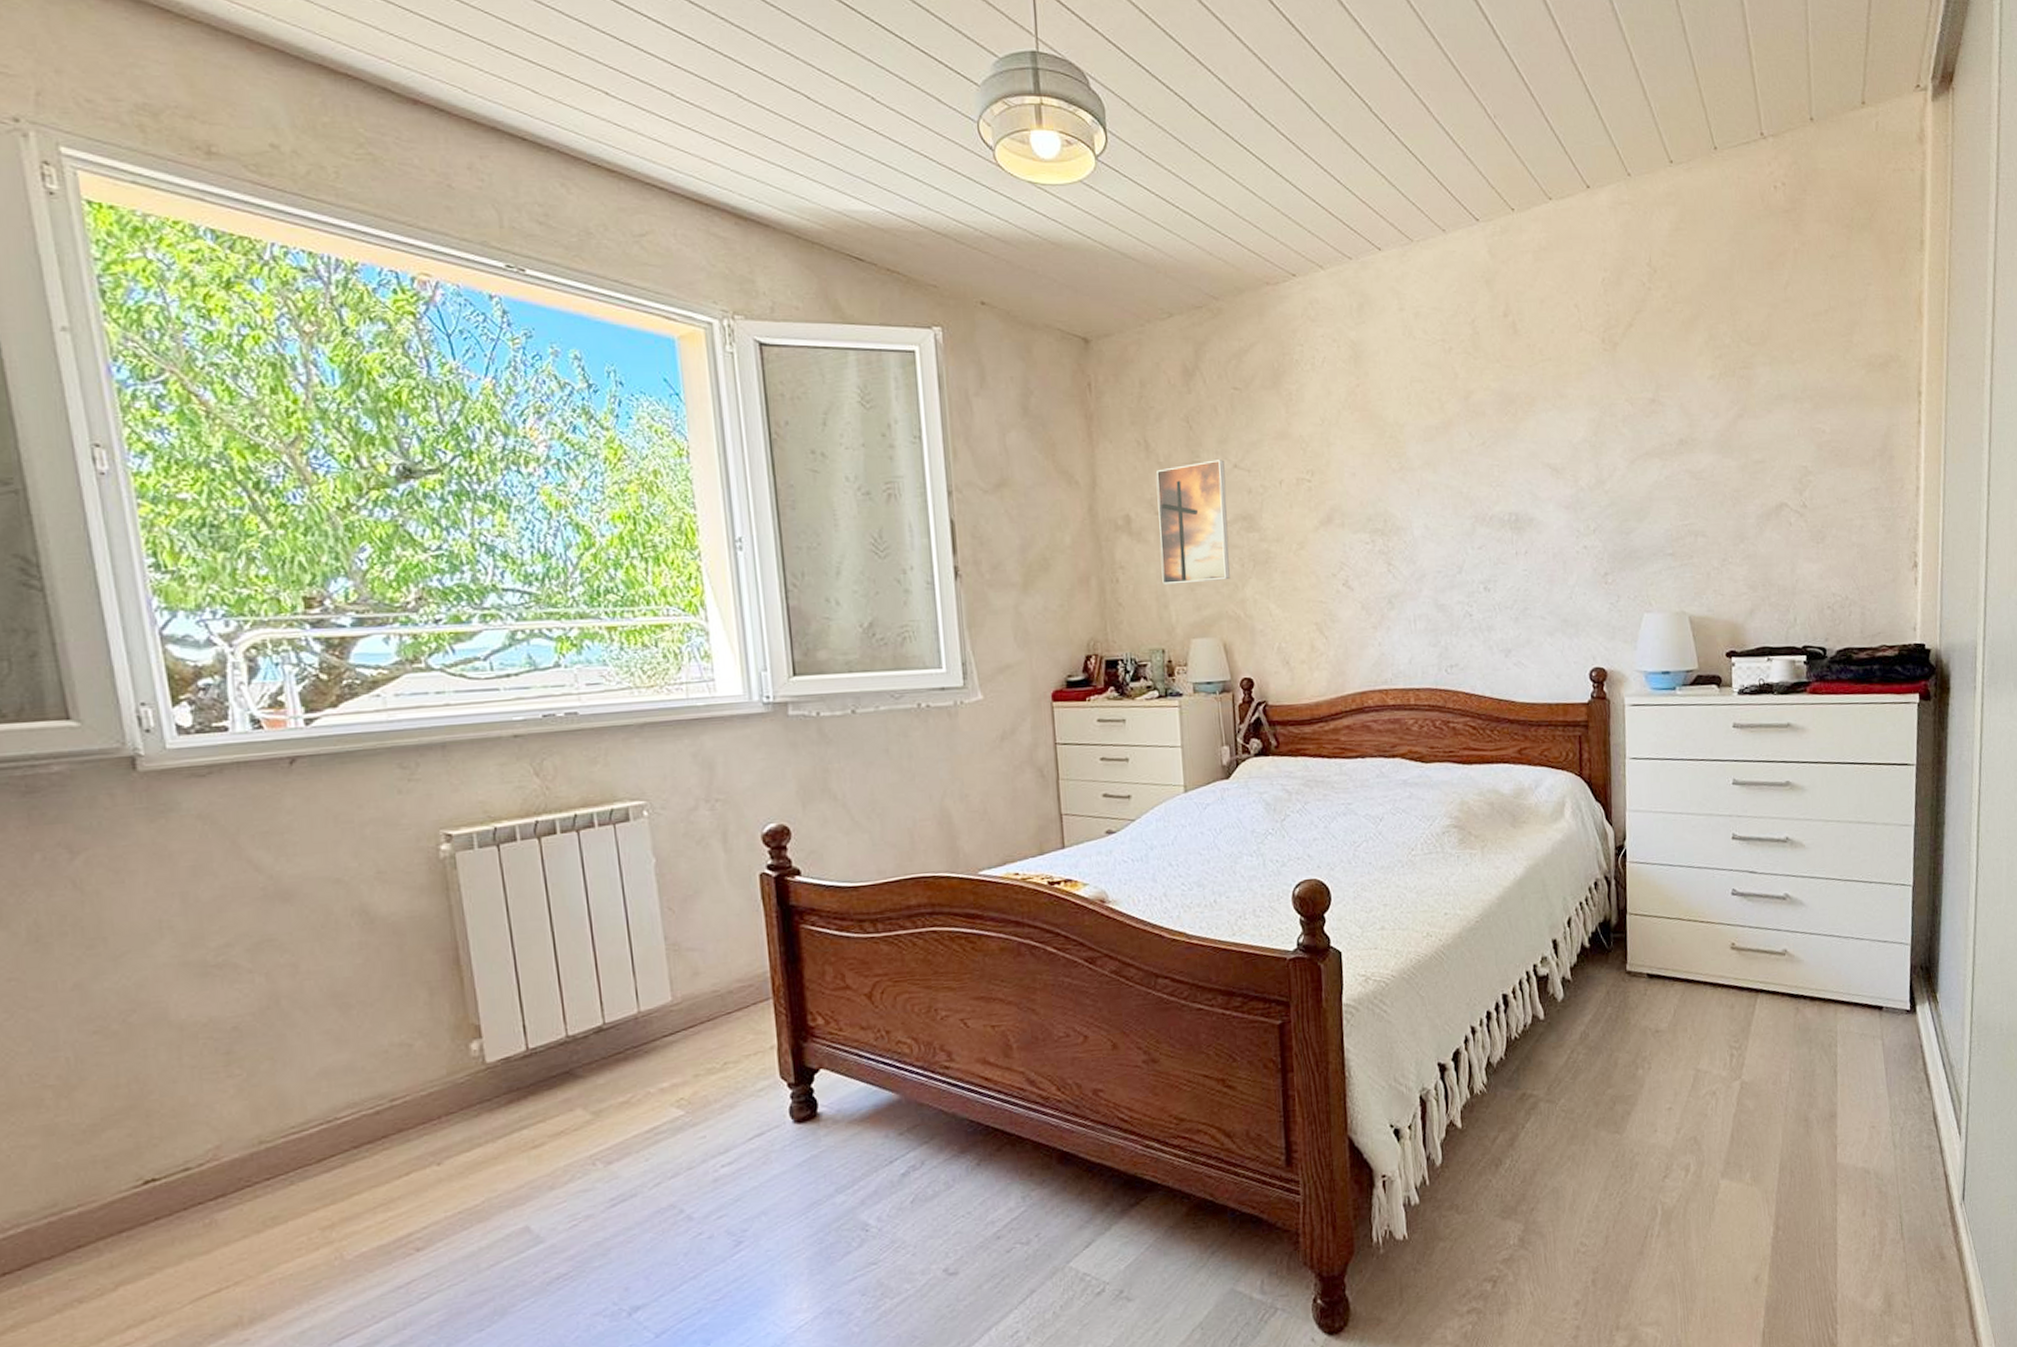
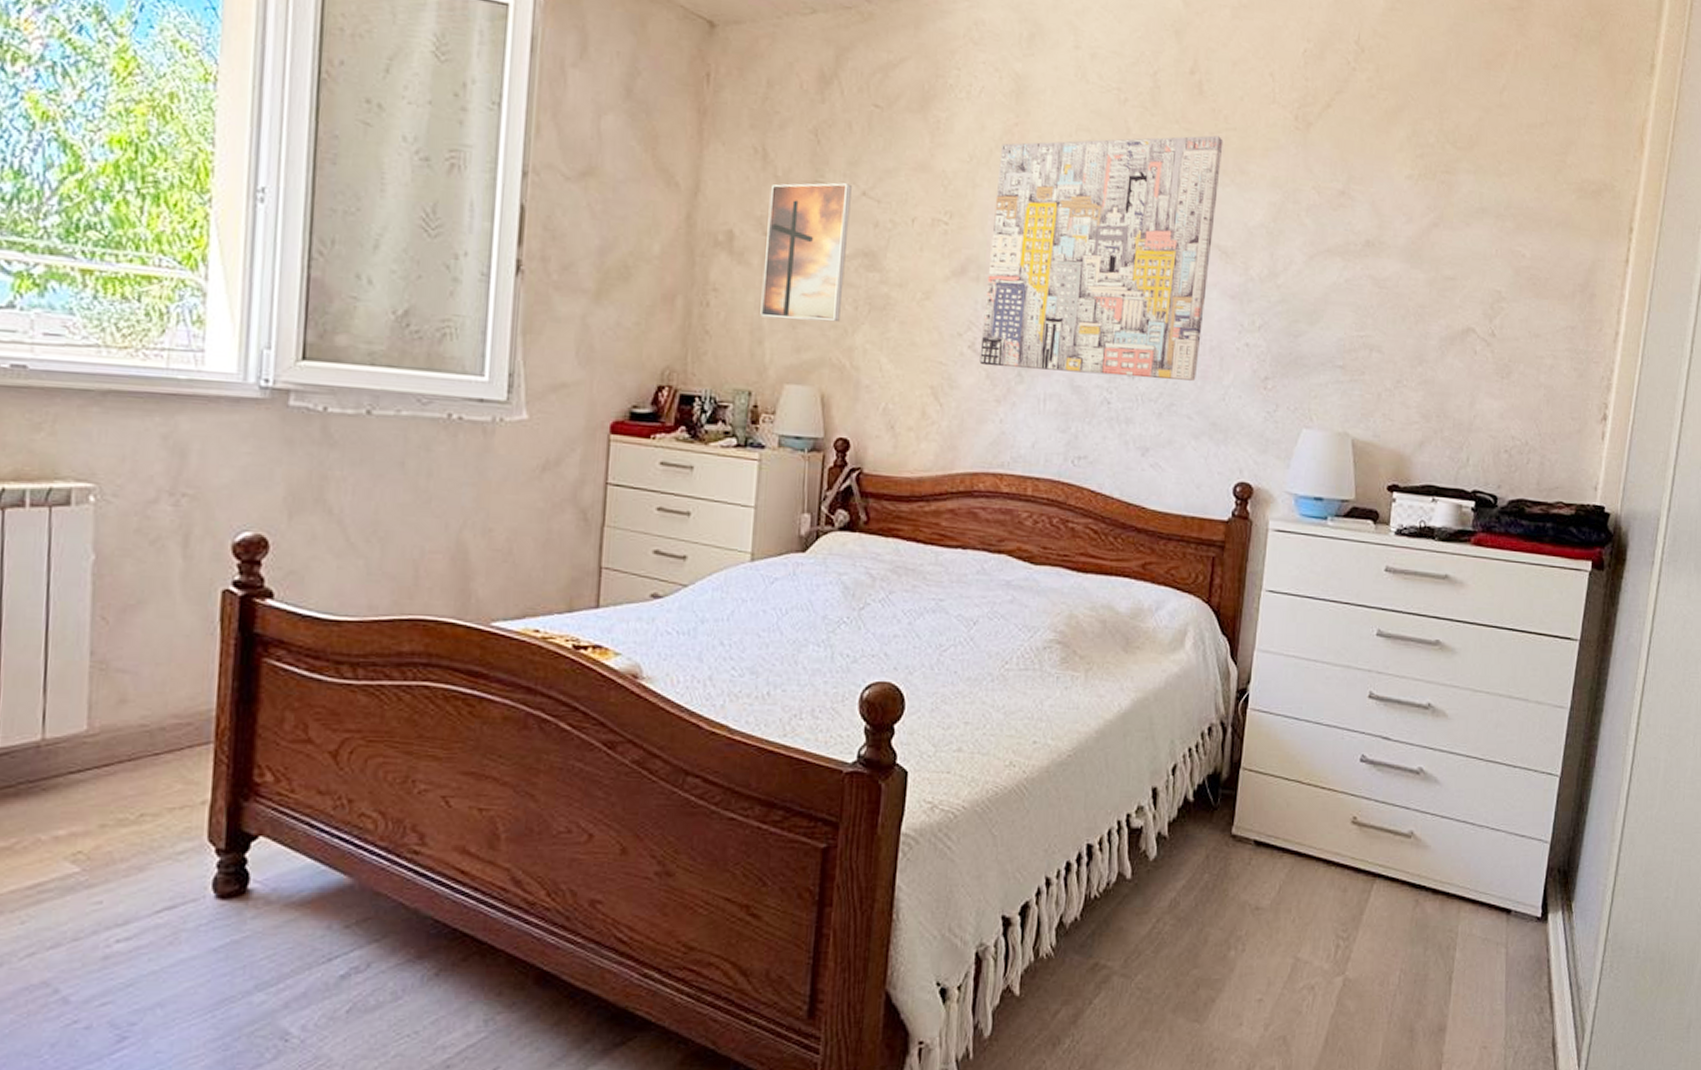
wall art: none [1347,368,1544,599] -> present [979,135,1224,381]

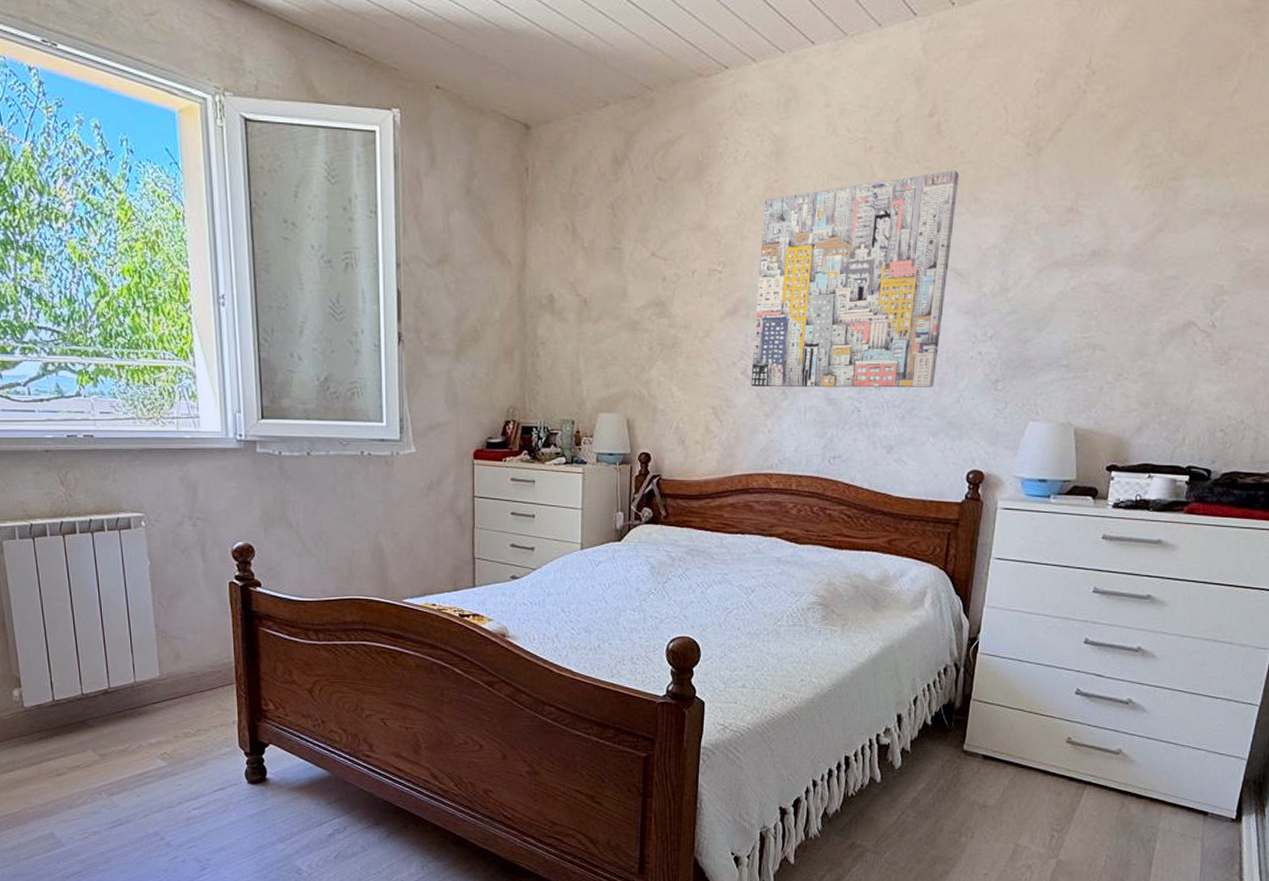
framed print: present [760,183,852,323] -> none [577,247,643,362]

